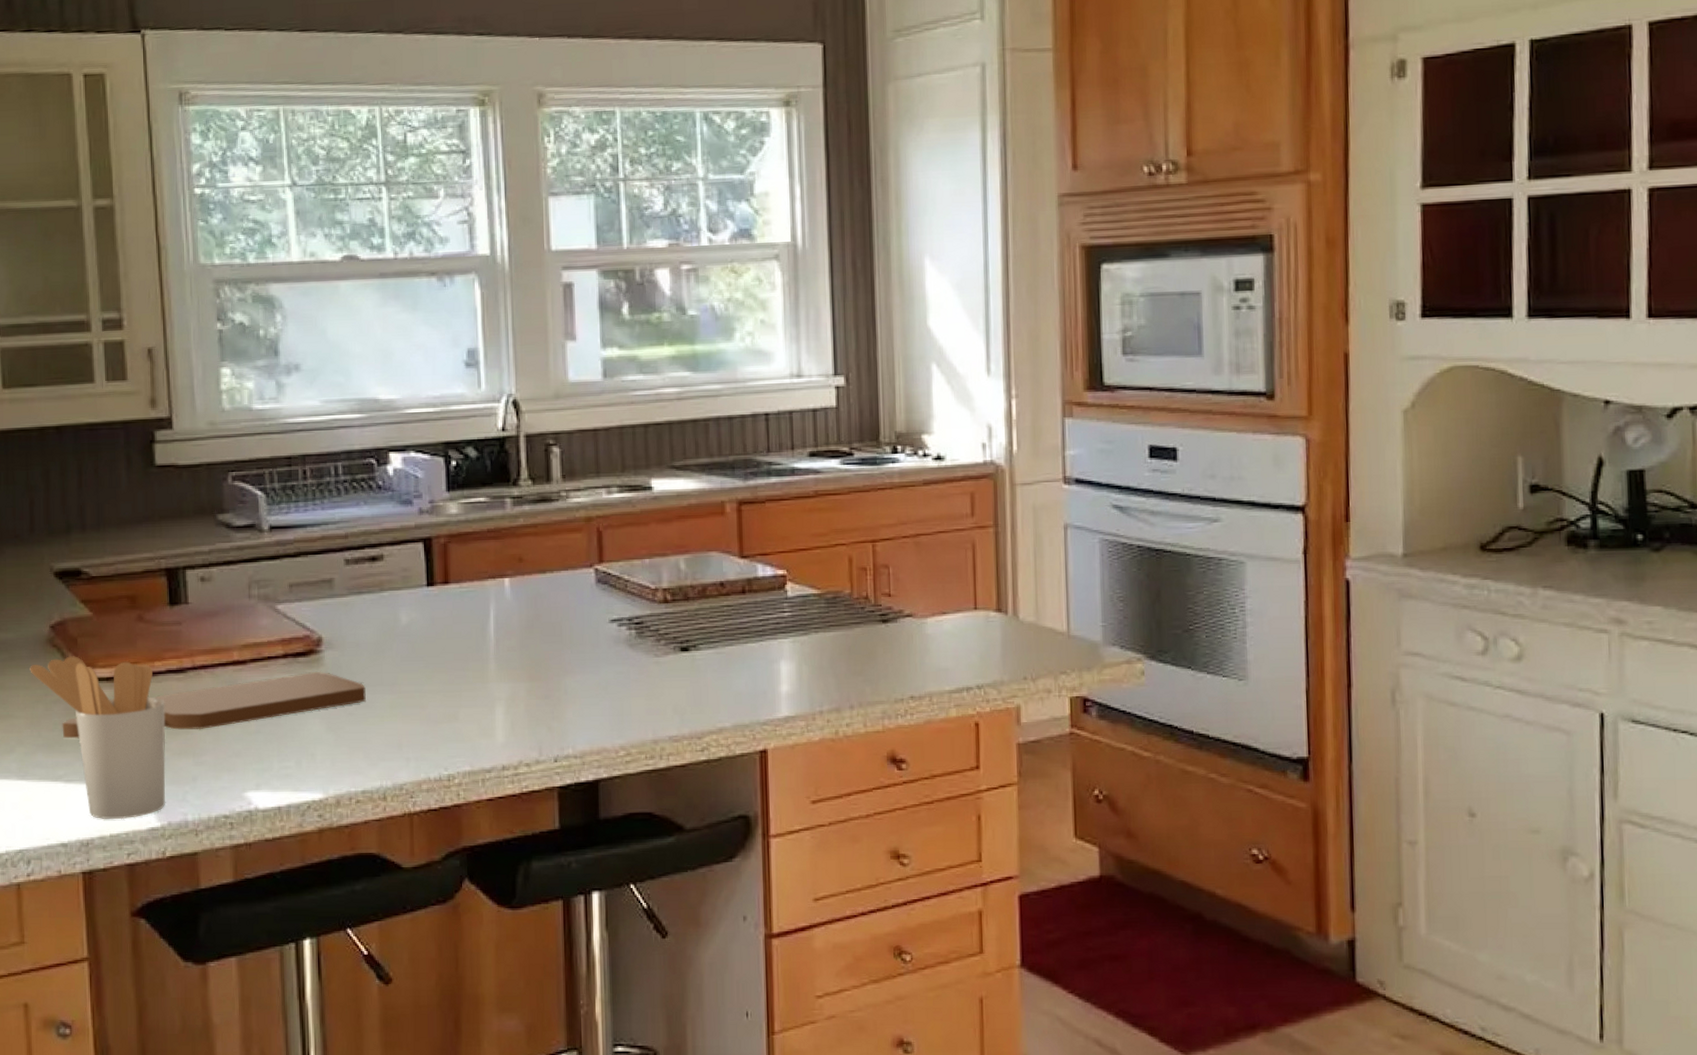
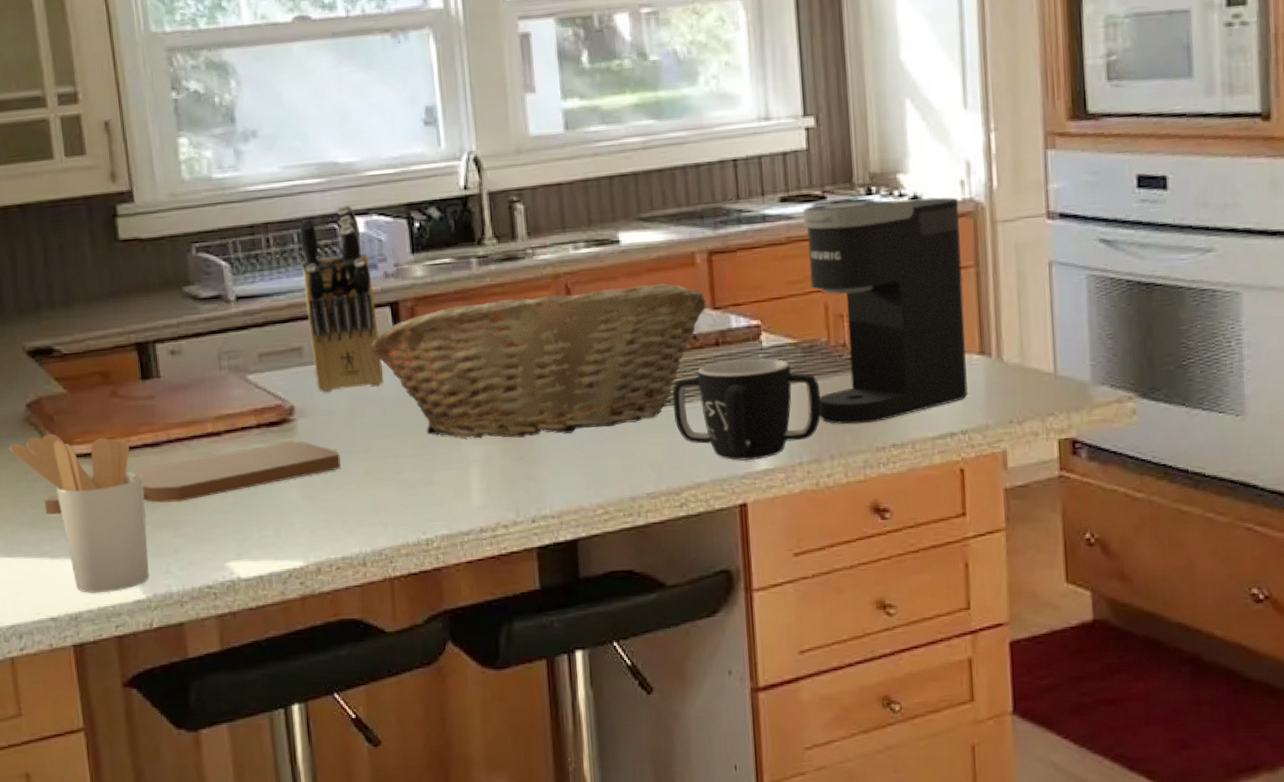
knife block: none [336,440,413,625] -> present [299,204,383,392]
fruit basket: none [402,530,734,677] -> present [370,283,706,439]
mug: none [698,607,843,708] -> present [672,357,821,461]
coffee maker: none [830,458,985,676] -> present [803,197,969,425]

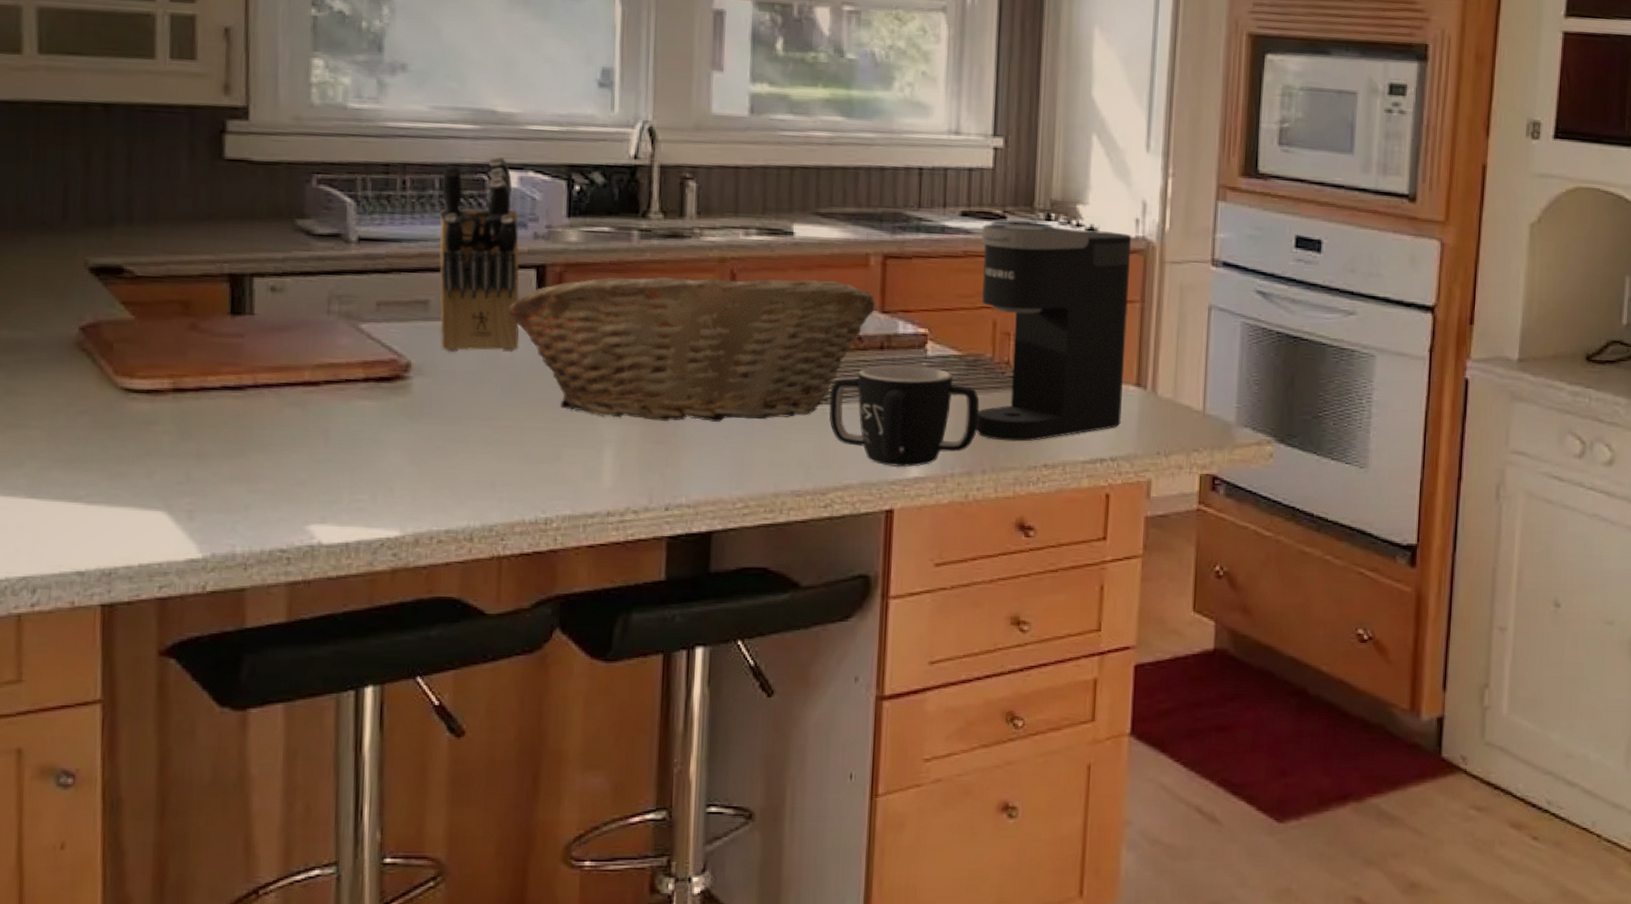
utensil holder: present [9,433,150,593] -> none [50,363,217,549]
cutting board: present [44,440,341,515] -> none [87,398,458,456]

